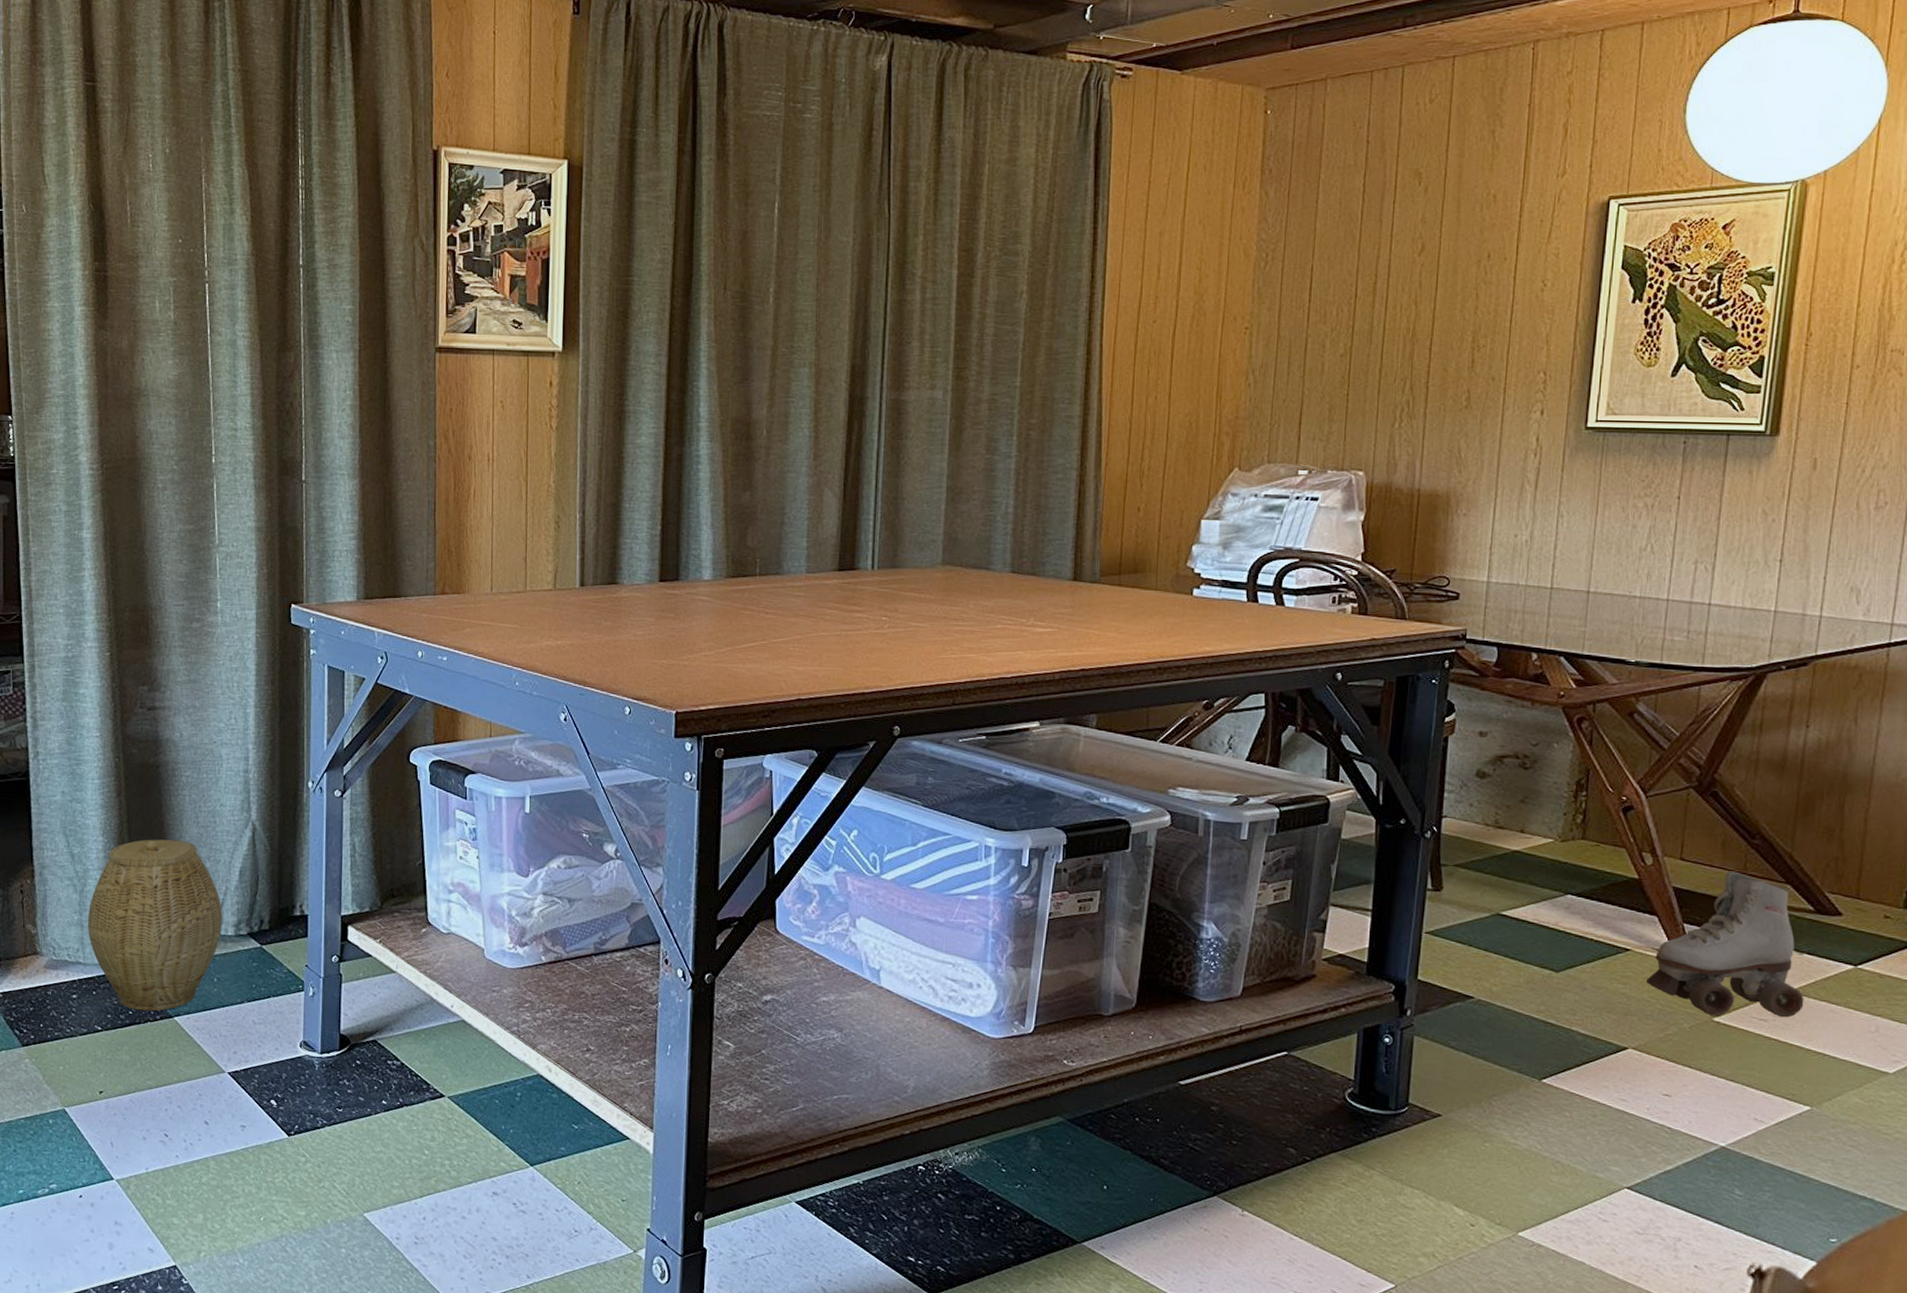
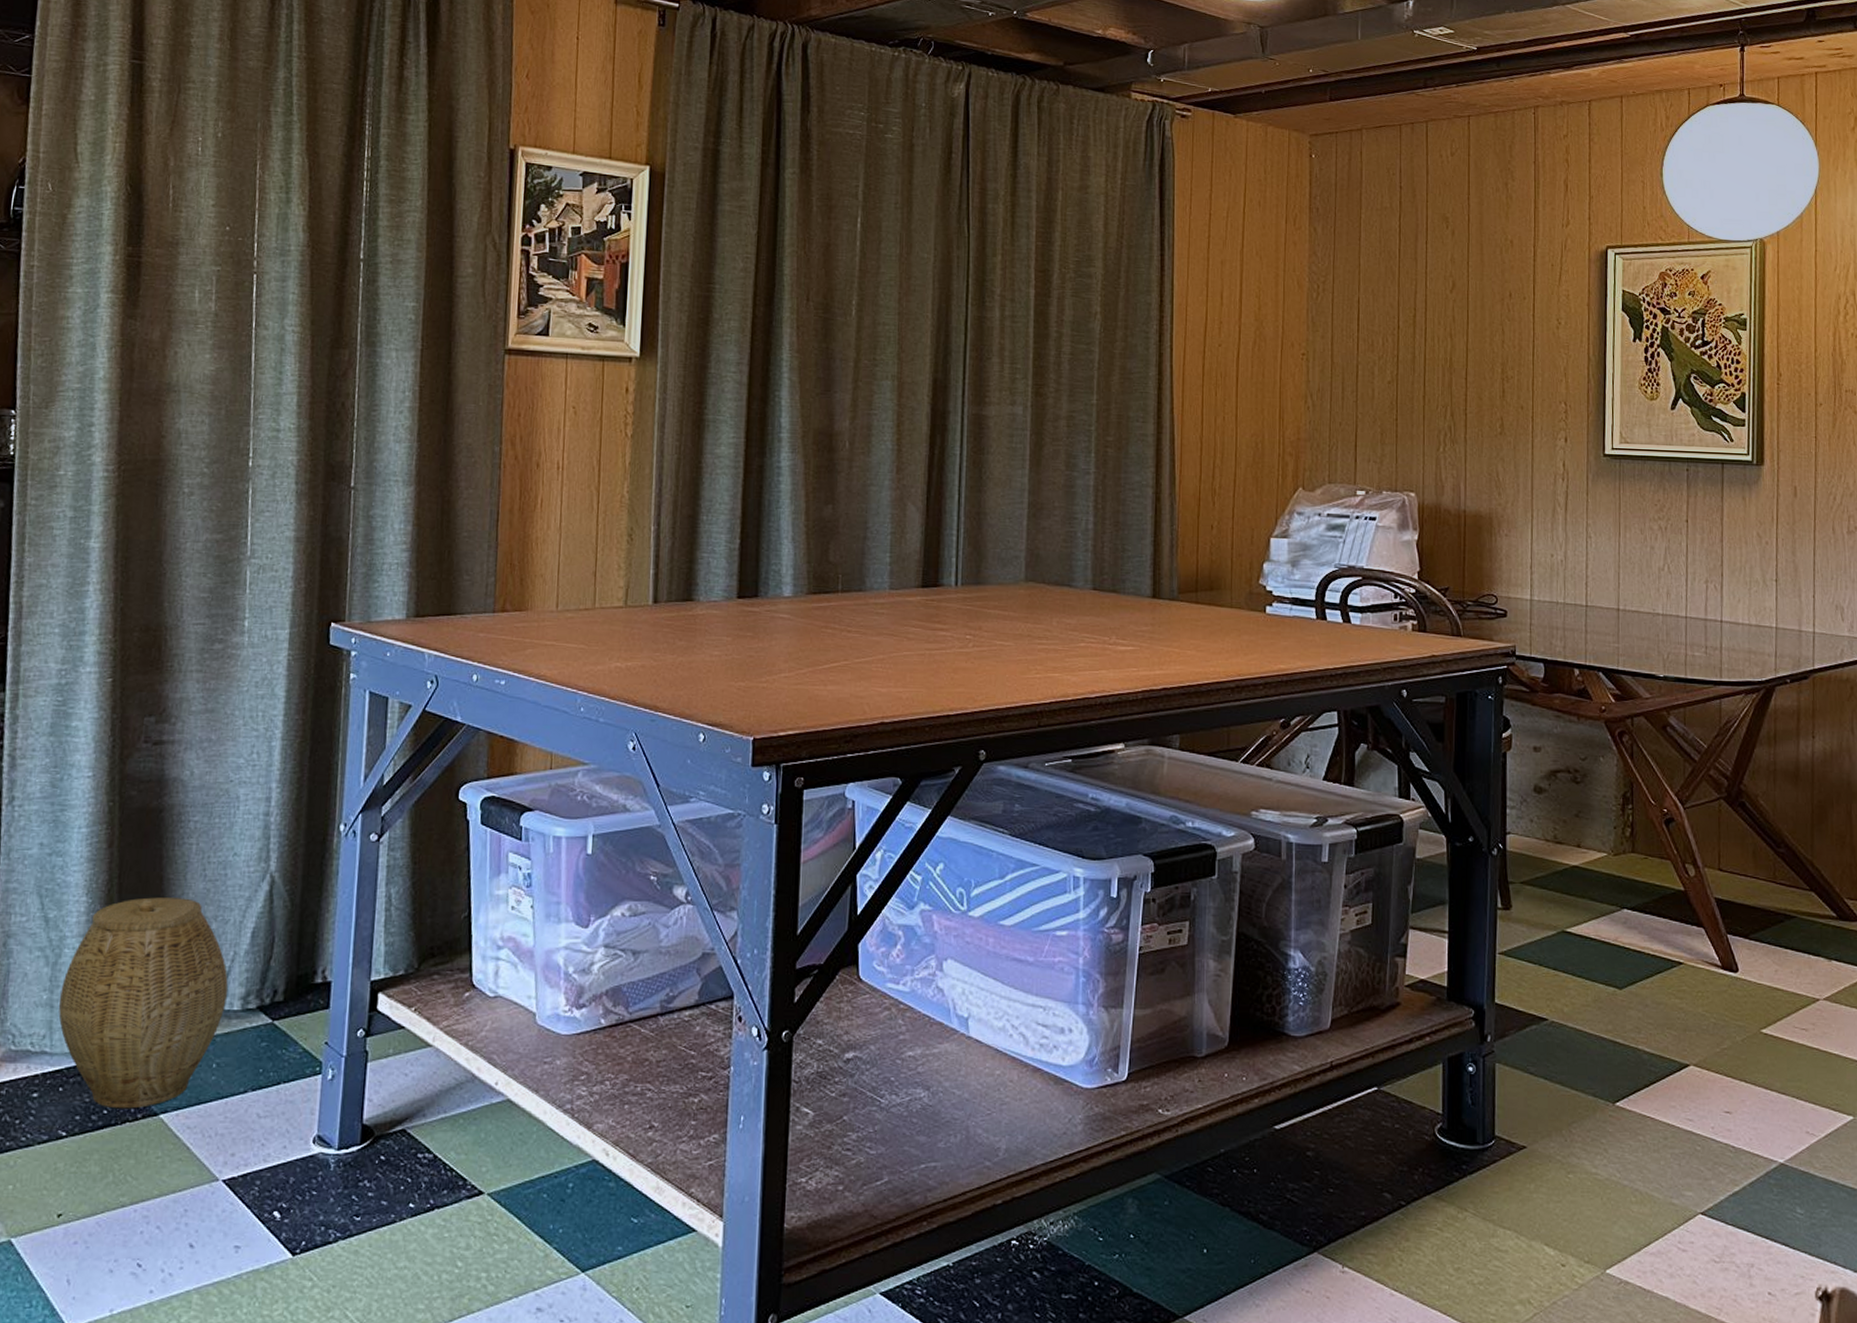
roller skate: present [1645,871,1804,1018] -> none [1699,880,1837,1028]

